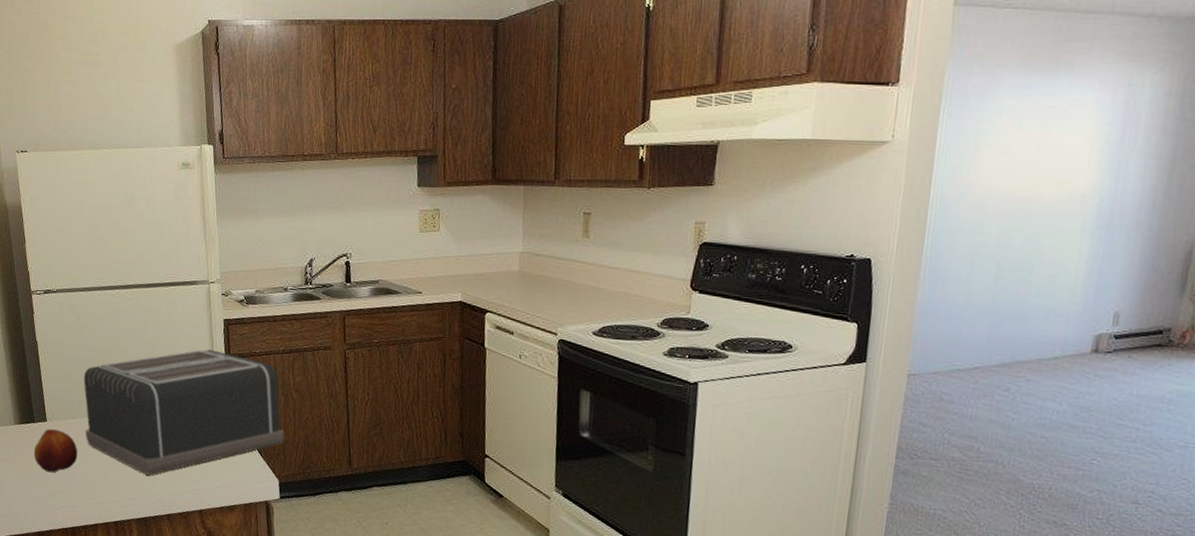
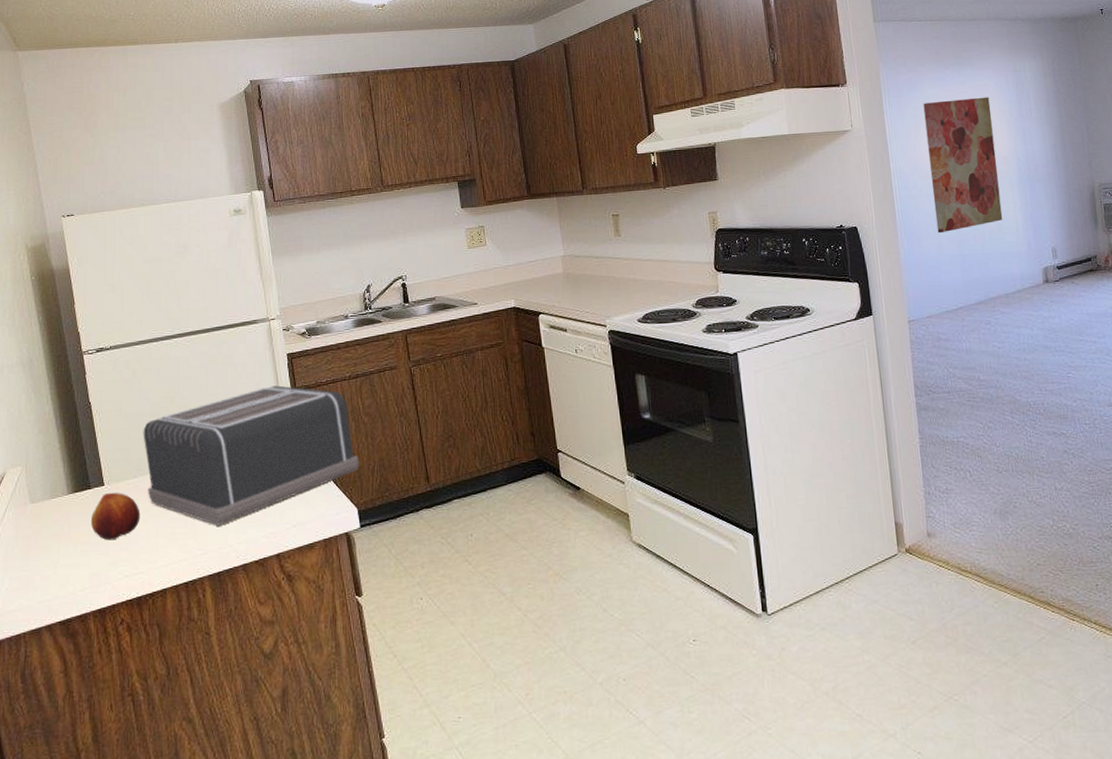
wall art: none [971,115,1084,279] -> present [923,97,1003,234]

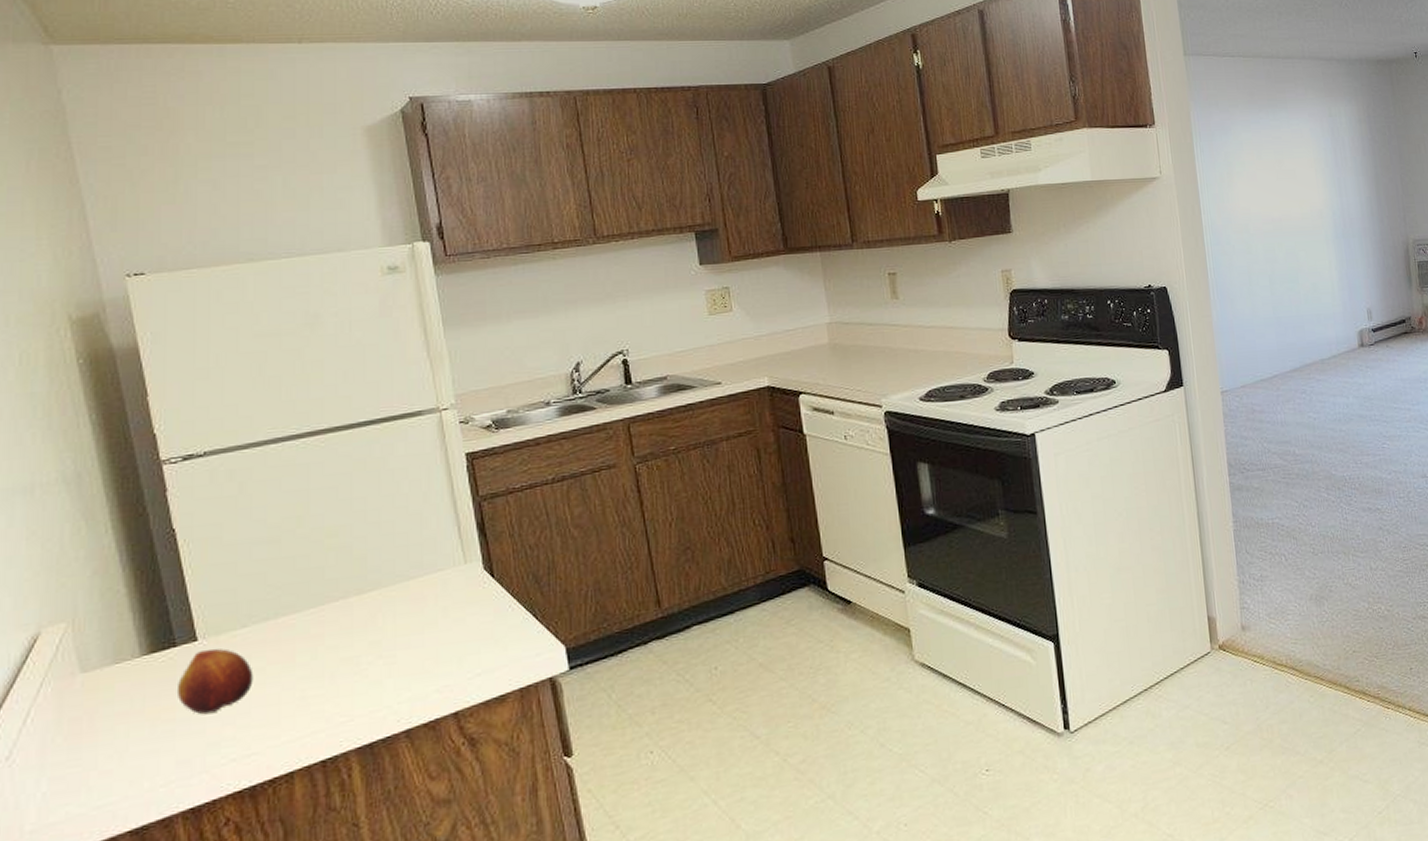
toaster: present [143,385,359,526] -> none [256,494,567,683]
wall art: present [923,97,1003,234] -> none [1236,143,1319,294]

